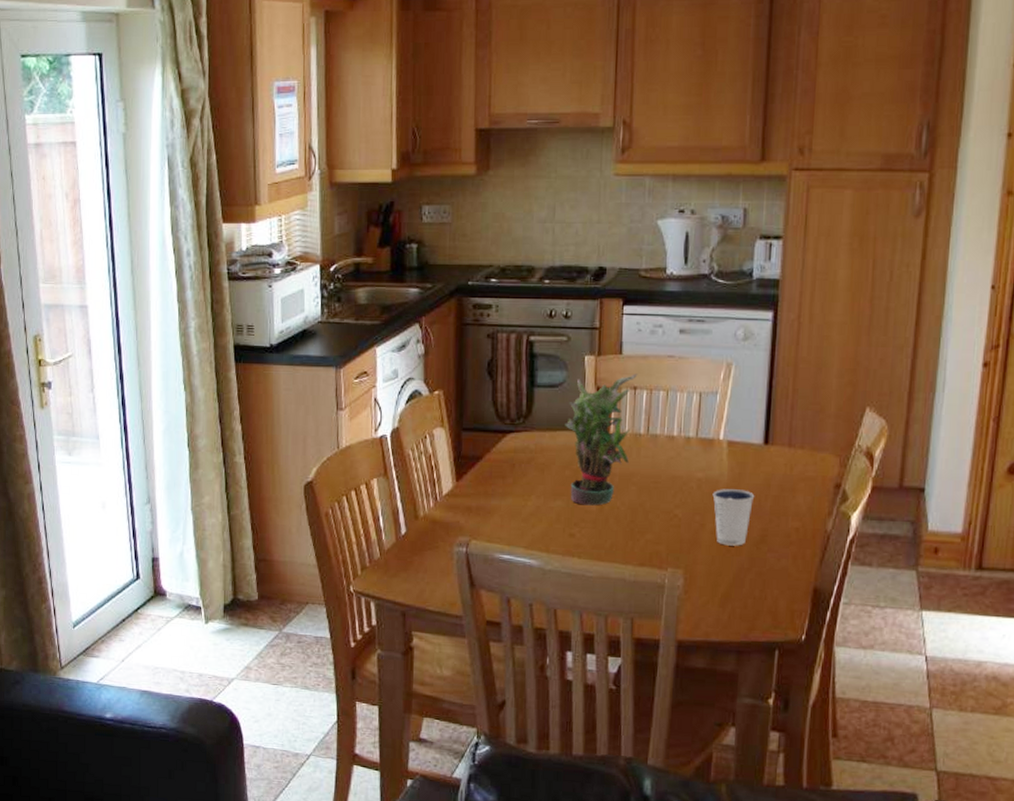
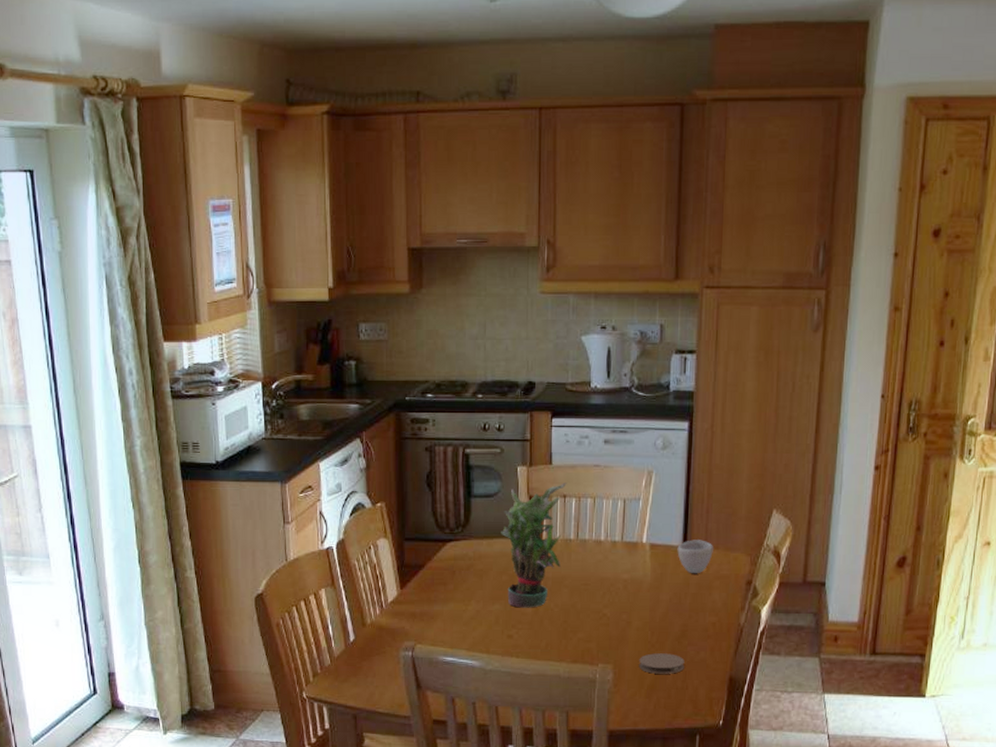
dixie cup: present [712,489,755,546] -> none [637,589,676,641]
coaster: none [712,559,763,582] -> present [639,653,685,674]
cup: none [757,438,798,474] -> present [677,540,713,573]

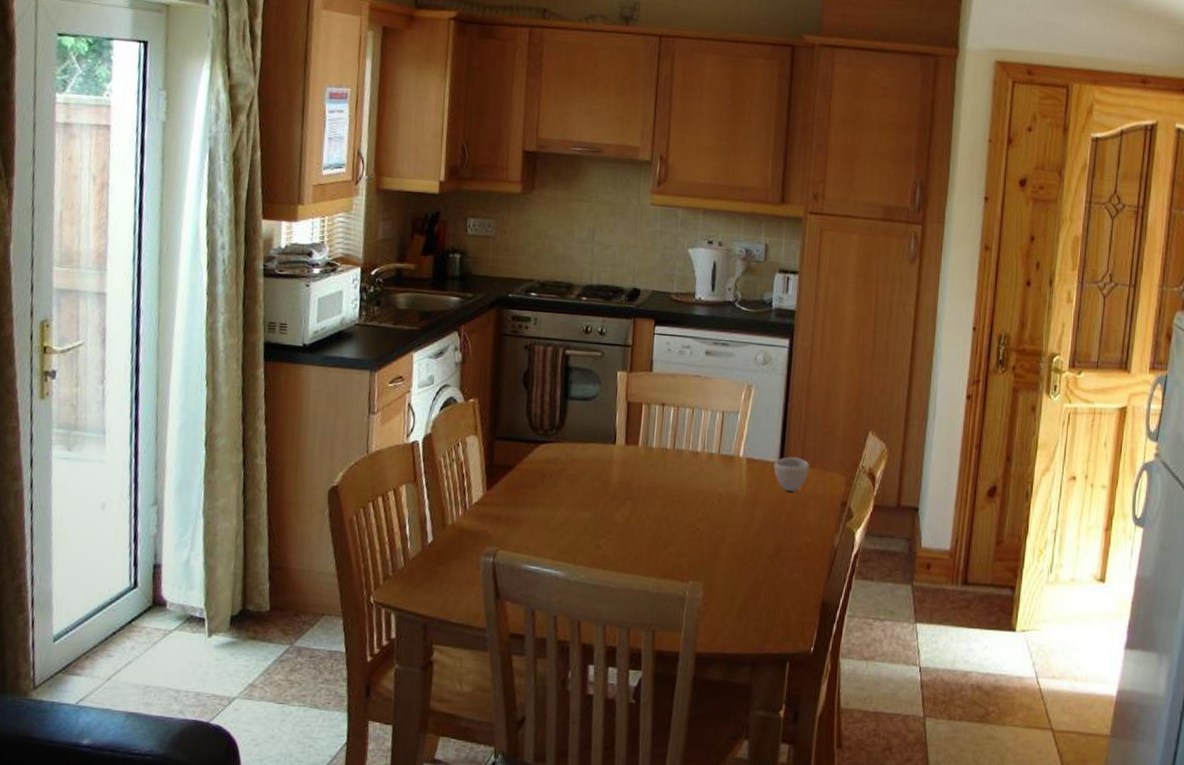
potted plant: present [501,482,567,608] -> none [596,391,667,518]
coaster: present [639,653,685,674] -> none [730,572,777,595]

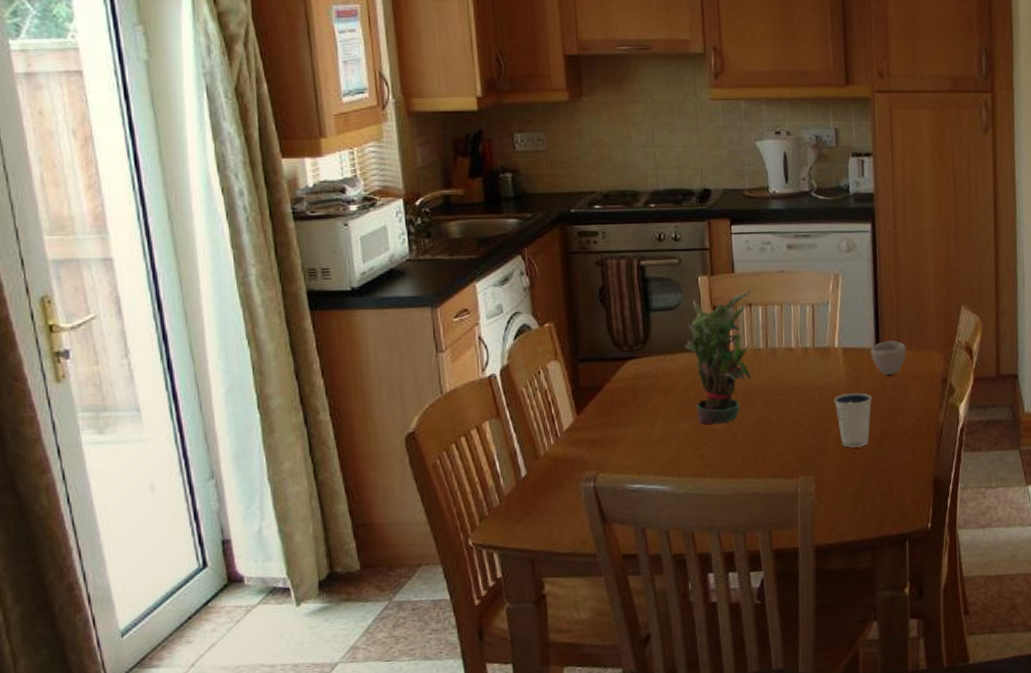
potted plant: none [596,391,667,518] -> present [684,290,752,425]
dixie cup: none [732,504,771,560] -> present [833,393,873,448]

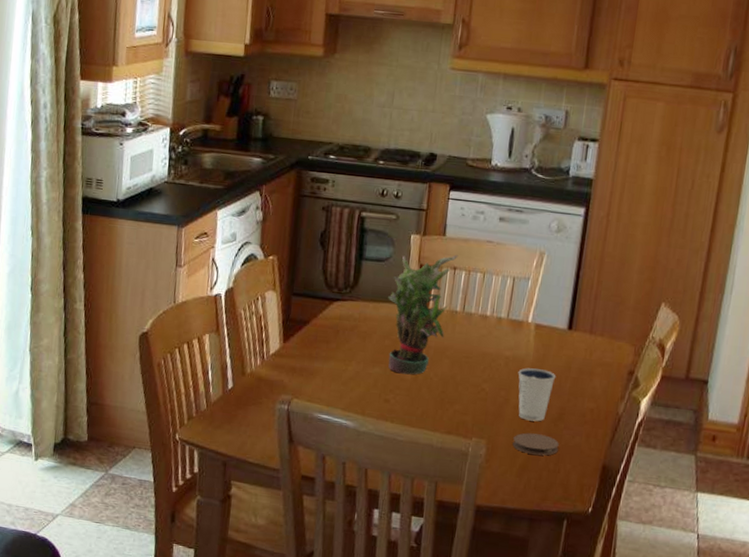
coaster: none [841,459,888,482] -> present [512,432,559,456]
cup: present [870,340,907,375] -> none [561,324,599,358]

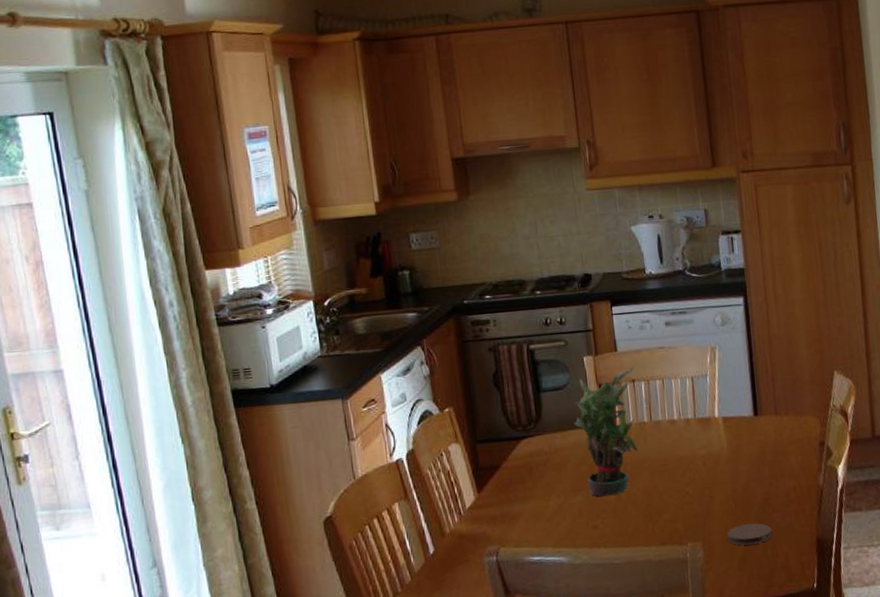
dixie cup: present [518,368,556,422] -> none [716,459,754,513]

